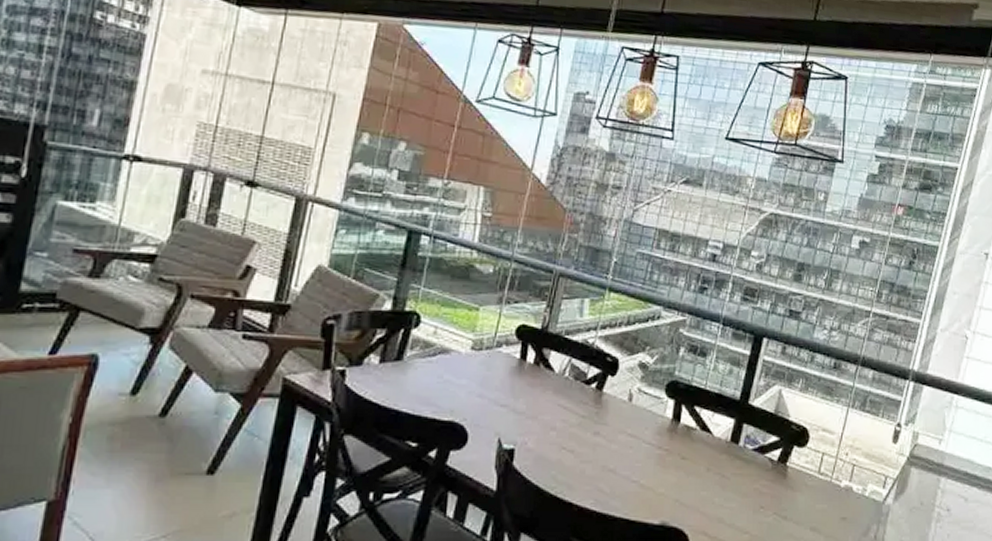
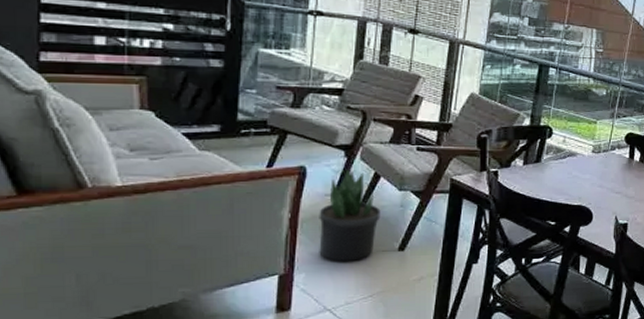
planter: none [102,360,189,487] -> present [319,169,381,262]

